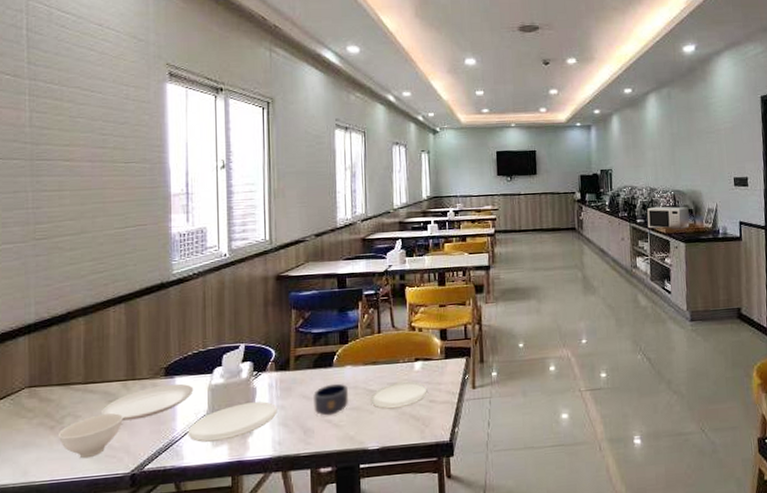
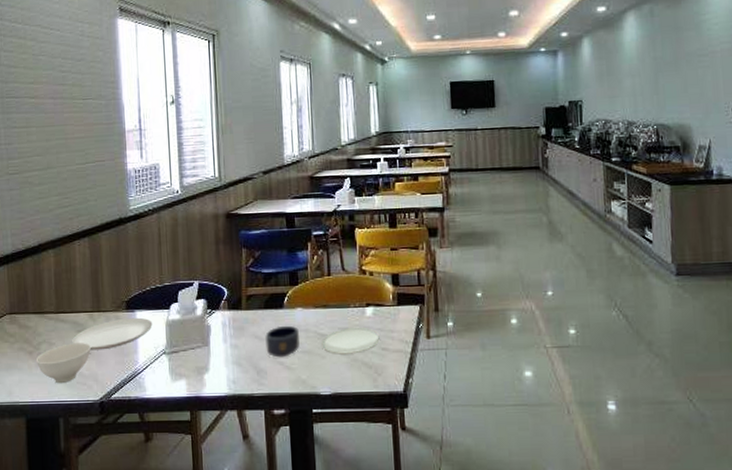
plate: present [187,401,277,442] -> none [149,339,231,376]
microwave: present [647,206,690,230] -> none [624,142,676,171]

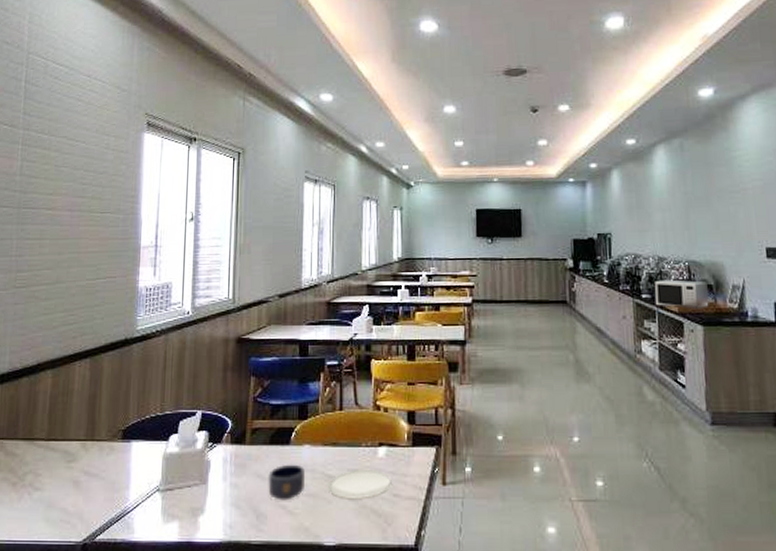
bowl: present [35,343,91,384] -> none [18,475,80,521]
plate: present [71,317,153,350] -> none [59,449,149,484]
microwave: none [624,142,676,171] -> present [654,279,709,310]

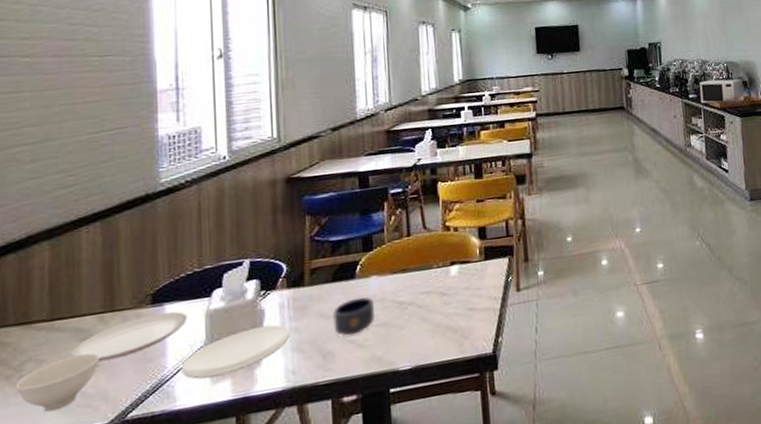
bowl: none [18,475,80,521] -> present [15,353,99,412]
plate: none [59,449,149,484] -> present [70,311,188,362]
plate: none [140,477,231,517] -> present [181,324,291,379]
plate: present [328,469,393,500] -> none [400,288,467,323]

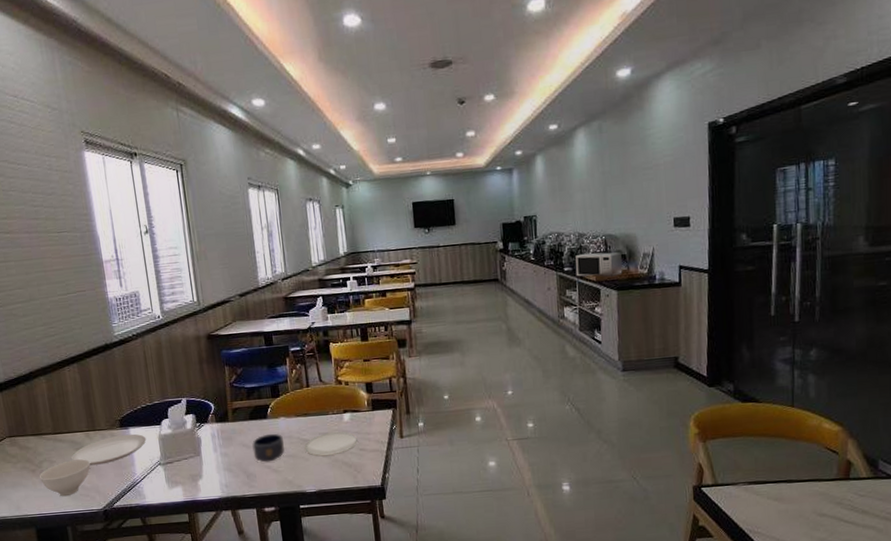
plate: present [181,324,291,379] -> none [146,449,222,484]
plate: none [400,288,467,323] -> present [304,431,359,457]

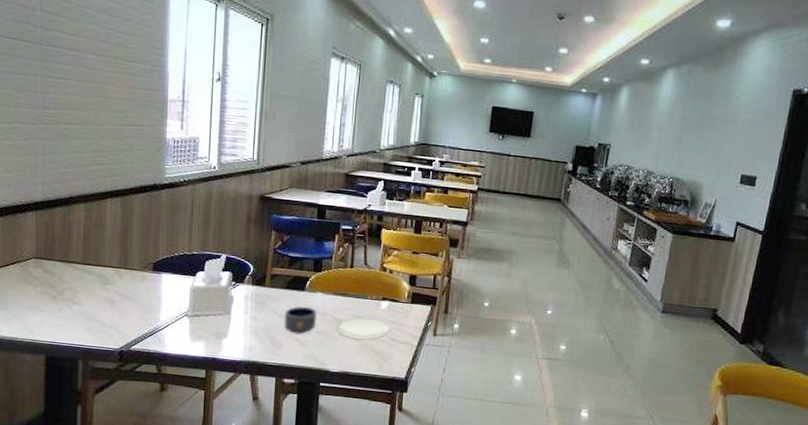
bowl: present [39,459,90,497] -> none [59,294,115,330]
plate: present [71,433,147,466] -> none [95,278,178,305]
microwave: present [575,252,623,278] -> none [636,191,685,220]

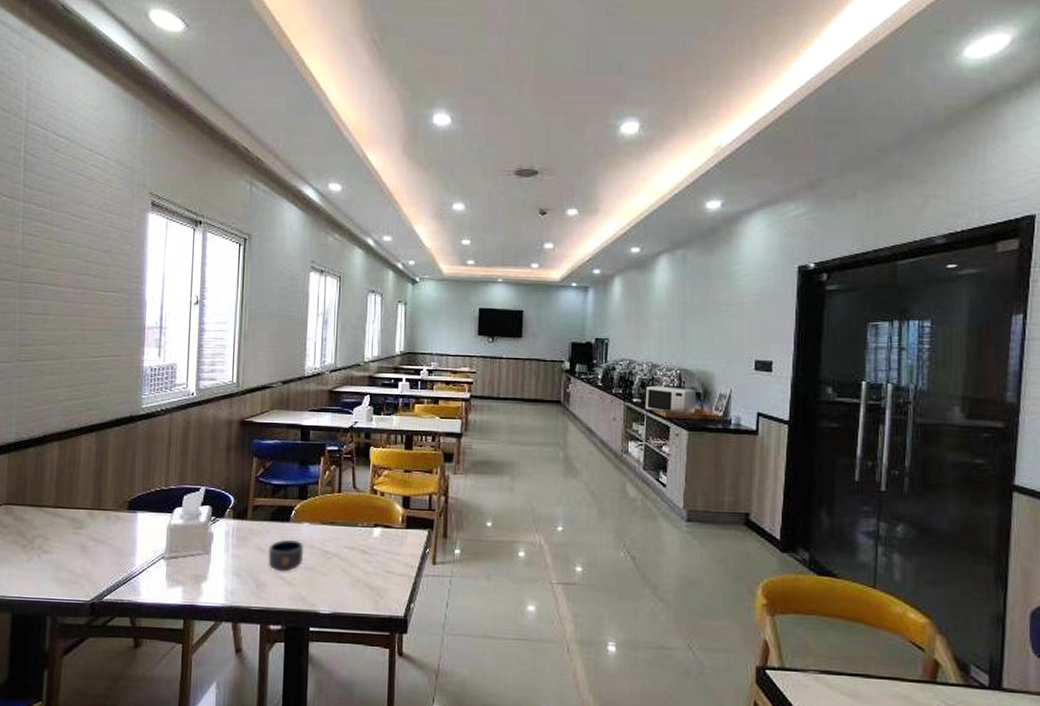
plate: present [336,316,392,341] -> none [325,547,386,574]
microwave: none [636,191,685,220] -> present [645,385,696,416]

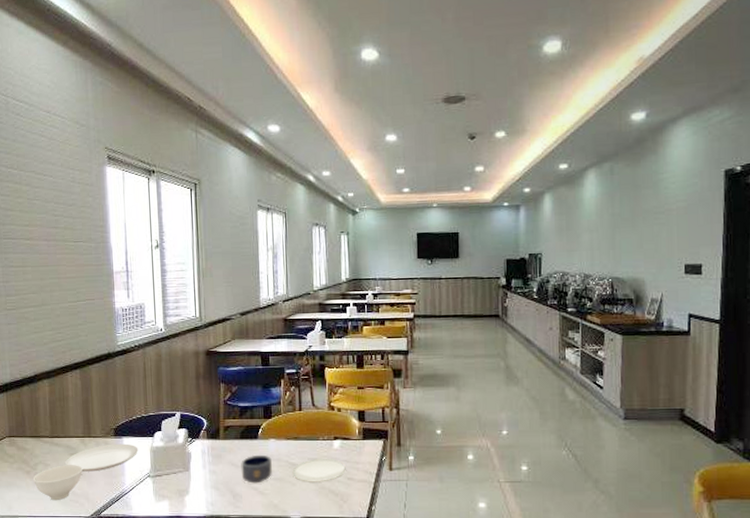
bowl: none [28,540,87,581] -> present [33,465,82,501]
plate: none [67,518,154,550] -> present [64,443,138,472]
plate: none [325,547,386,574] -> present [292,458,347,482]
microwave: present [645,385,696,416] -> none [579,294,629,321]

